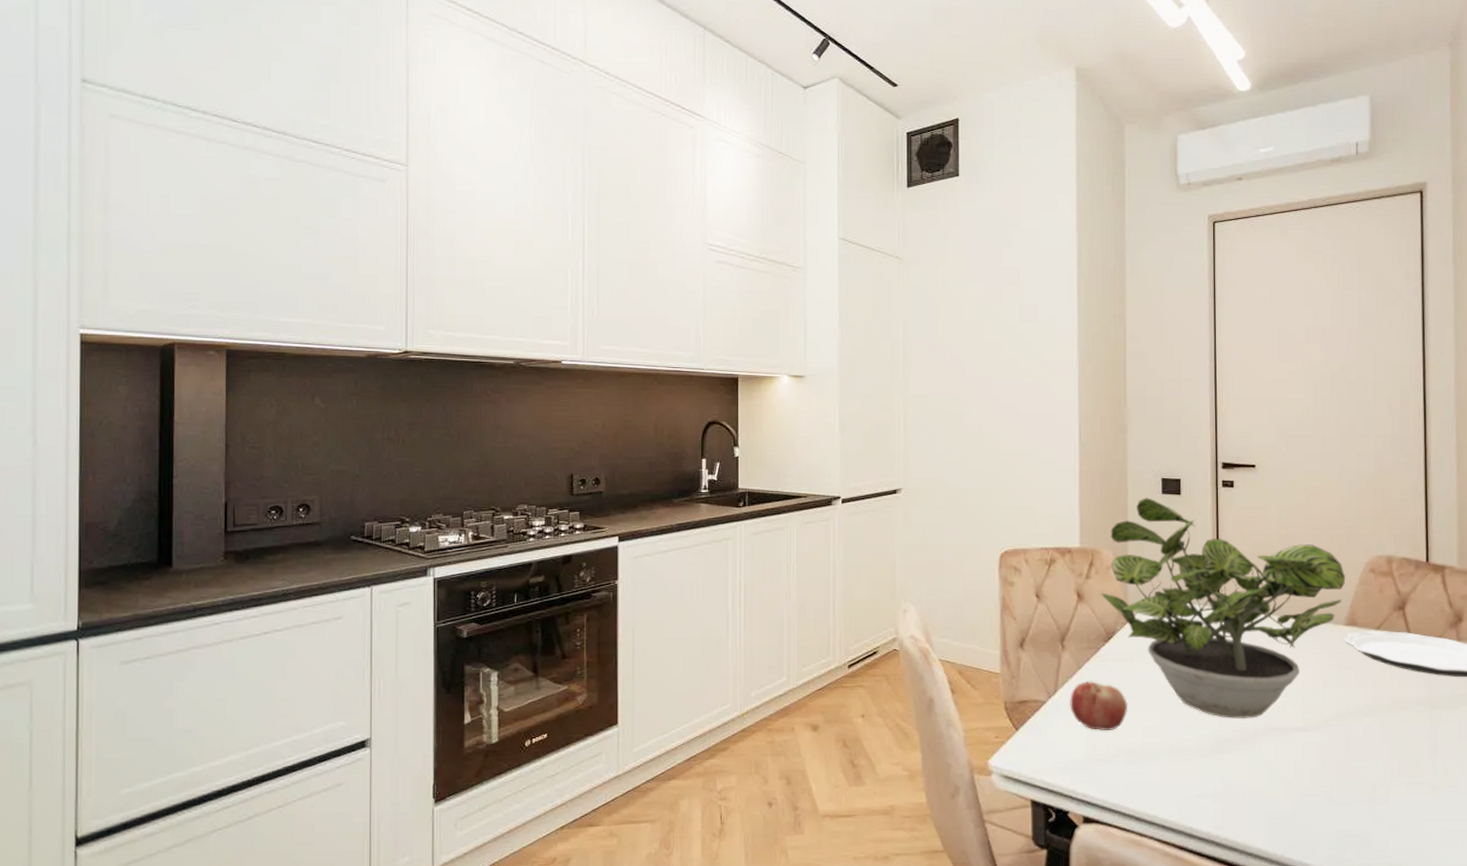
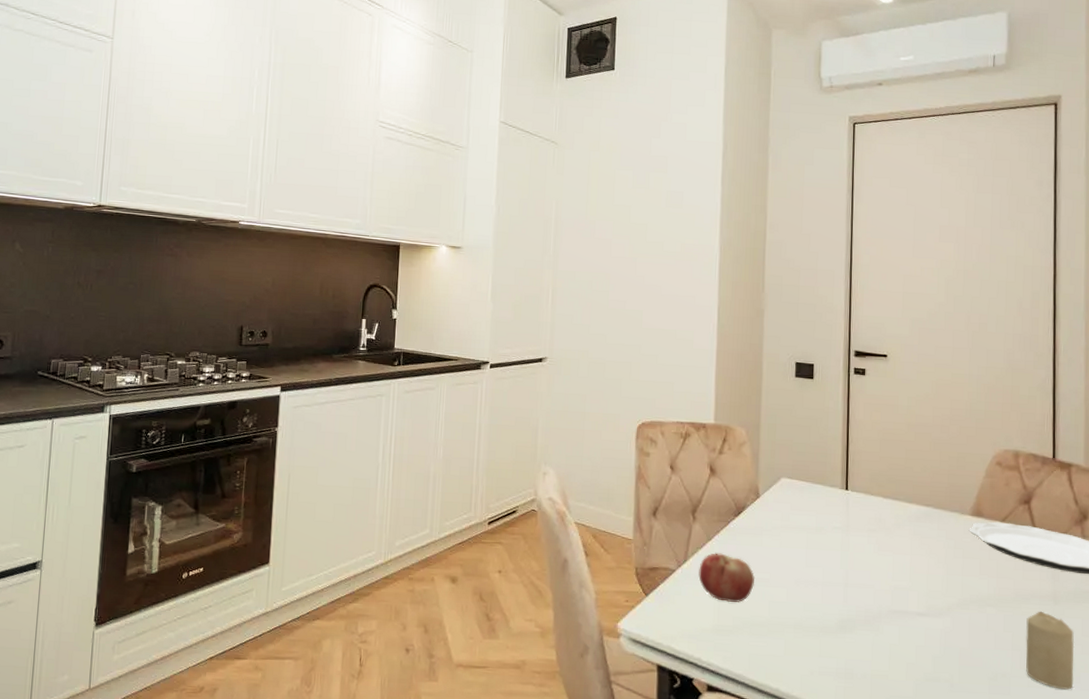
potted plant: present [1101,498,1346,719] -> none [733,380,973,600]
candle: none [1403,717,1452,795] -> present [1026,611,1075,690]

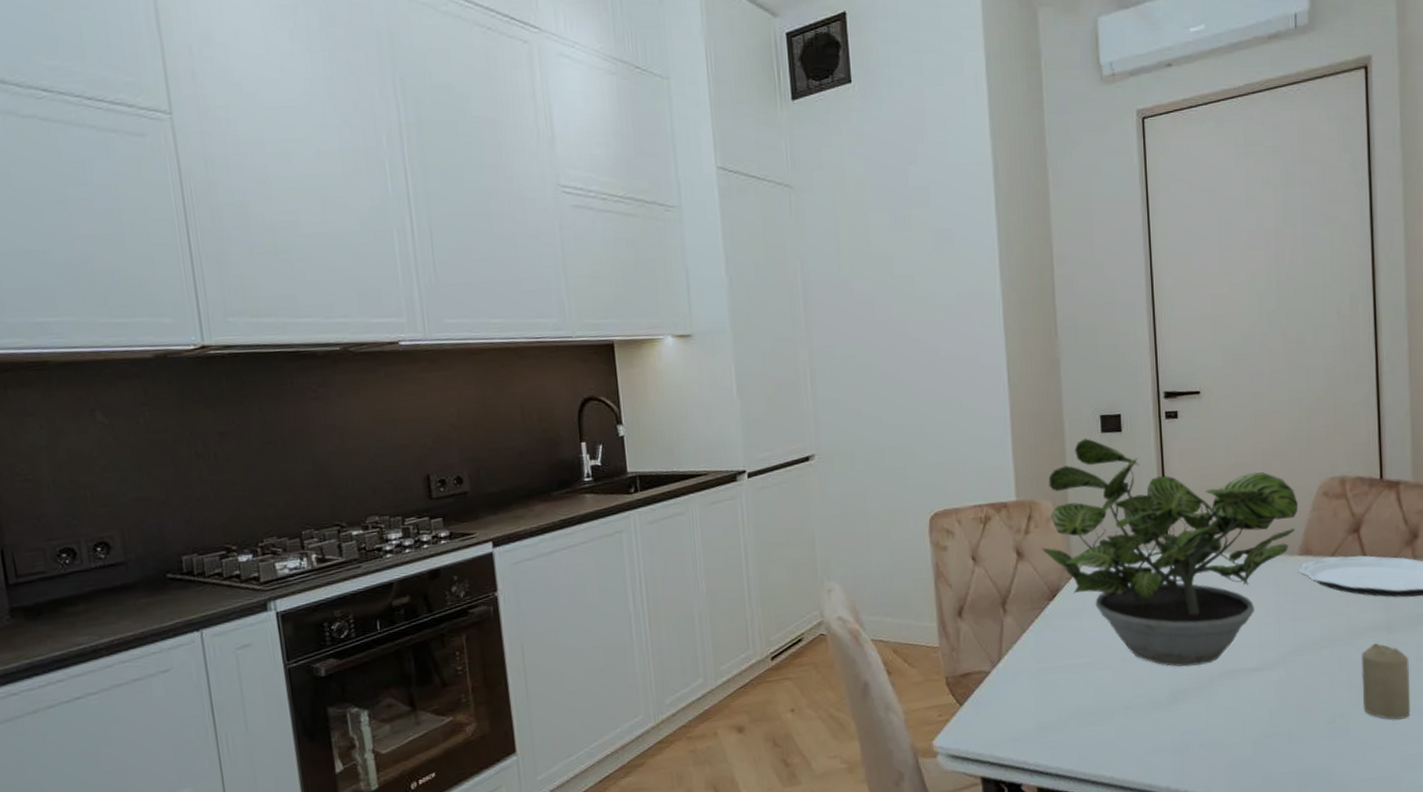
fruit: present [698,553,755,602] -> none [1016,644,1078,696]
potted plant: none [733,380,973,600] -> present [1042,438,1299,667]

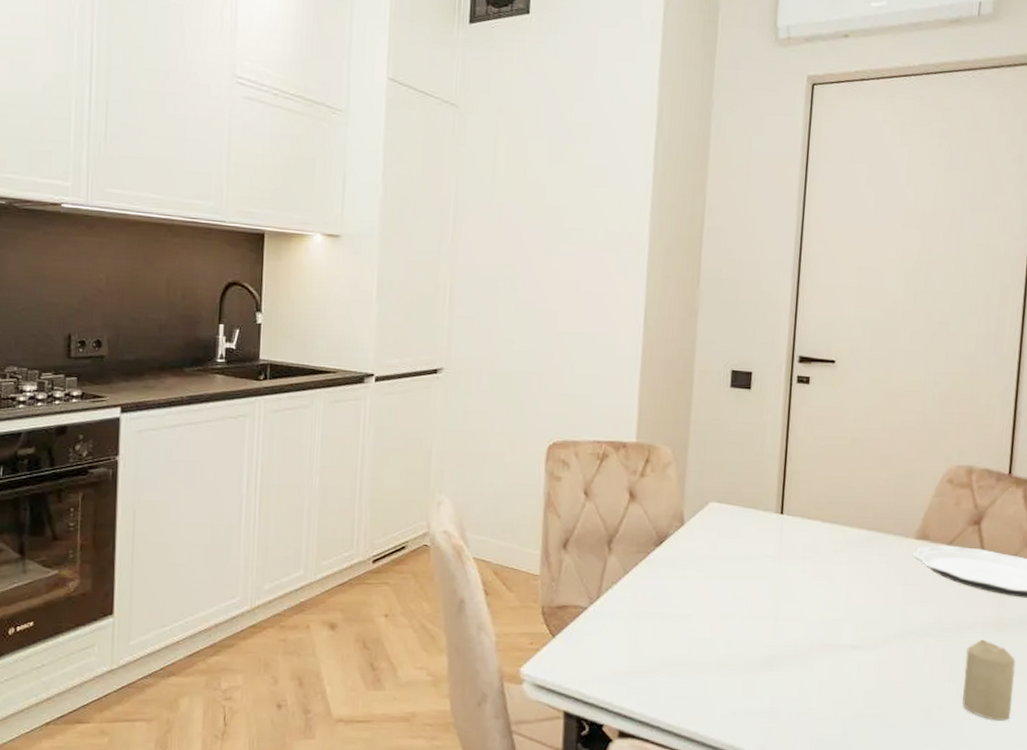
potted plant: present [1042,438,1299,667] -> none [656,391,922,634]

